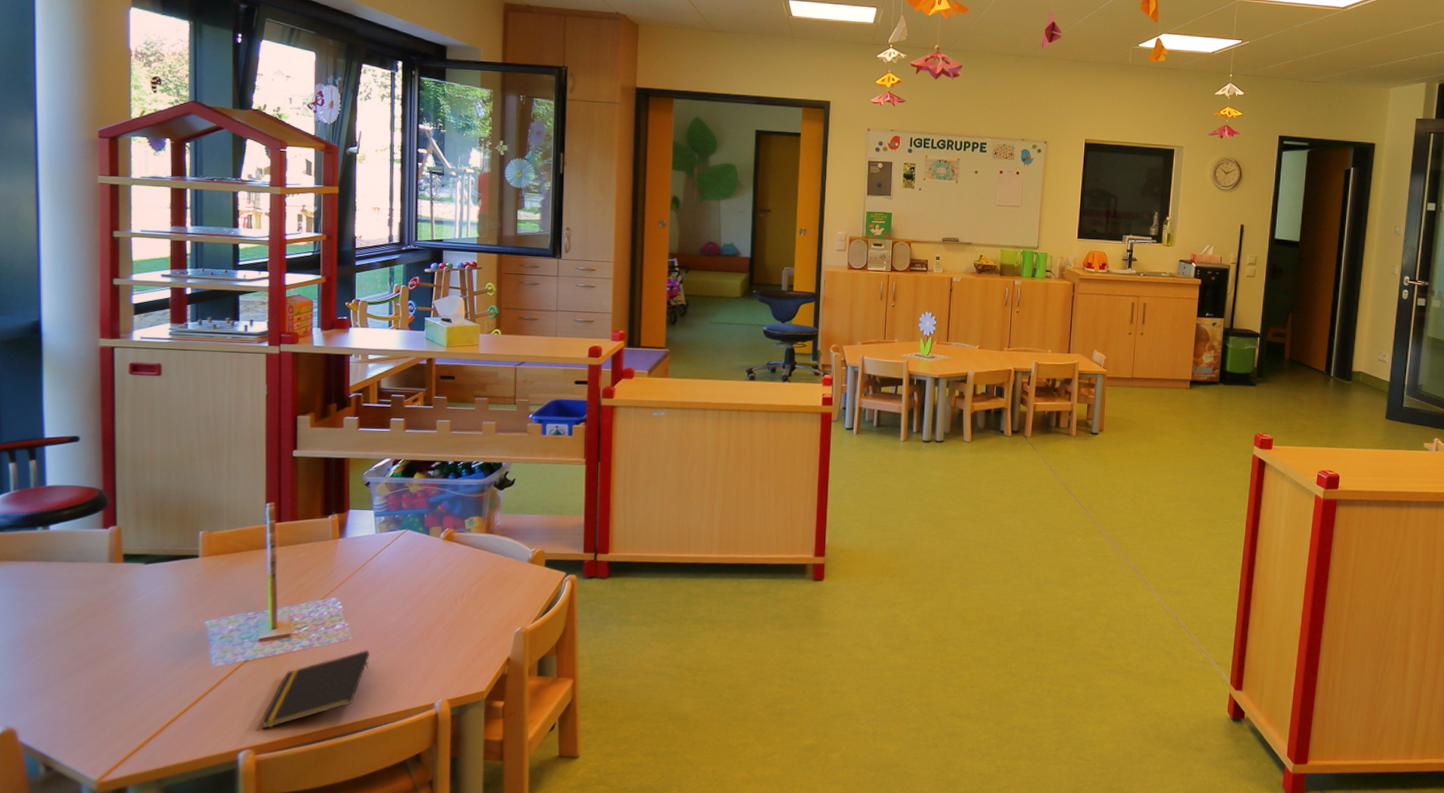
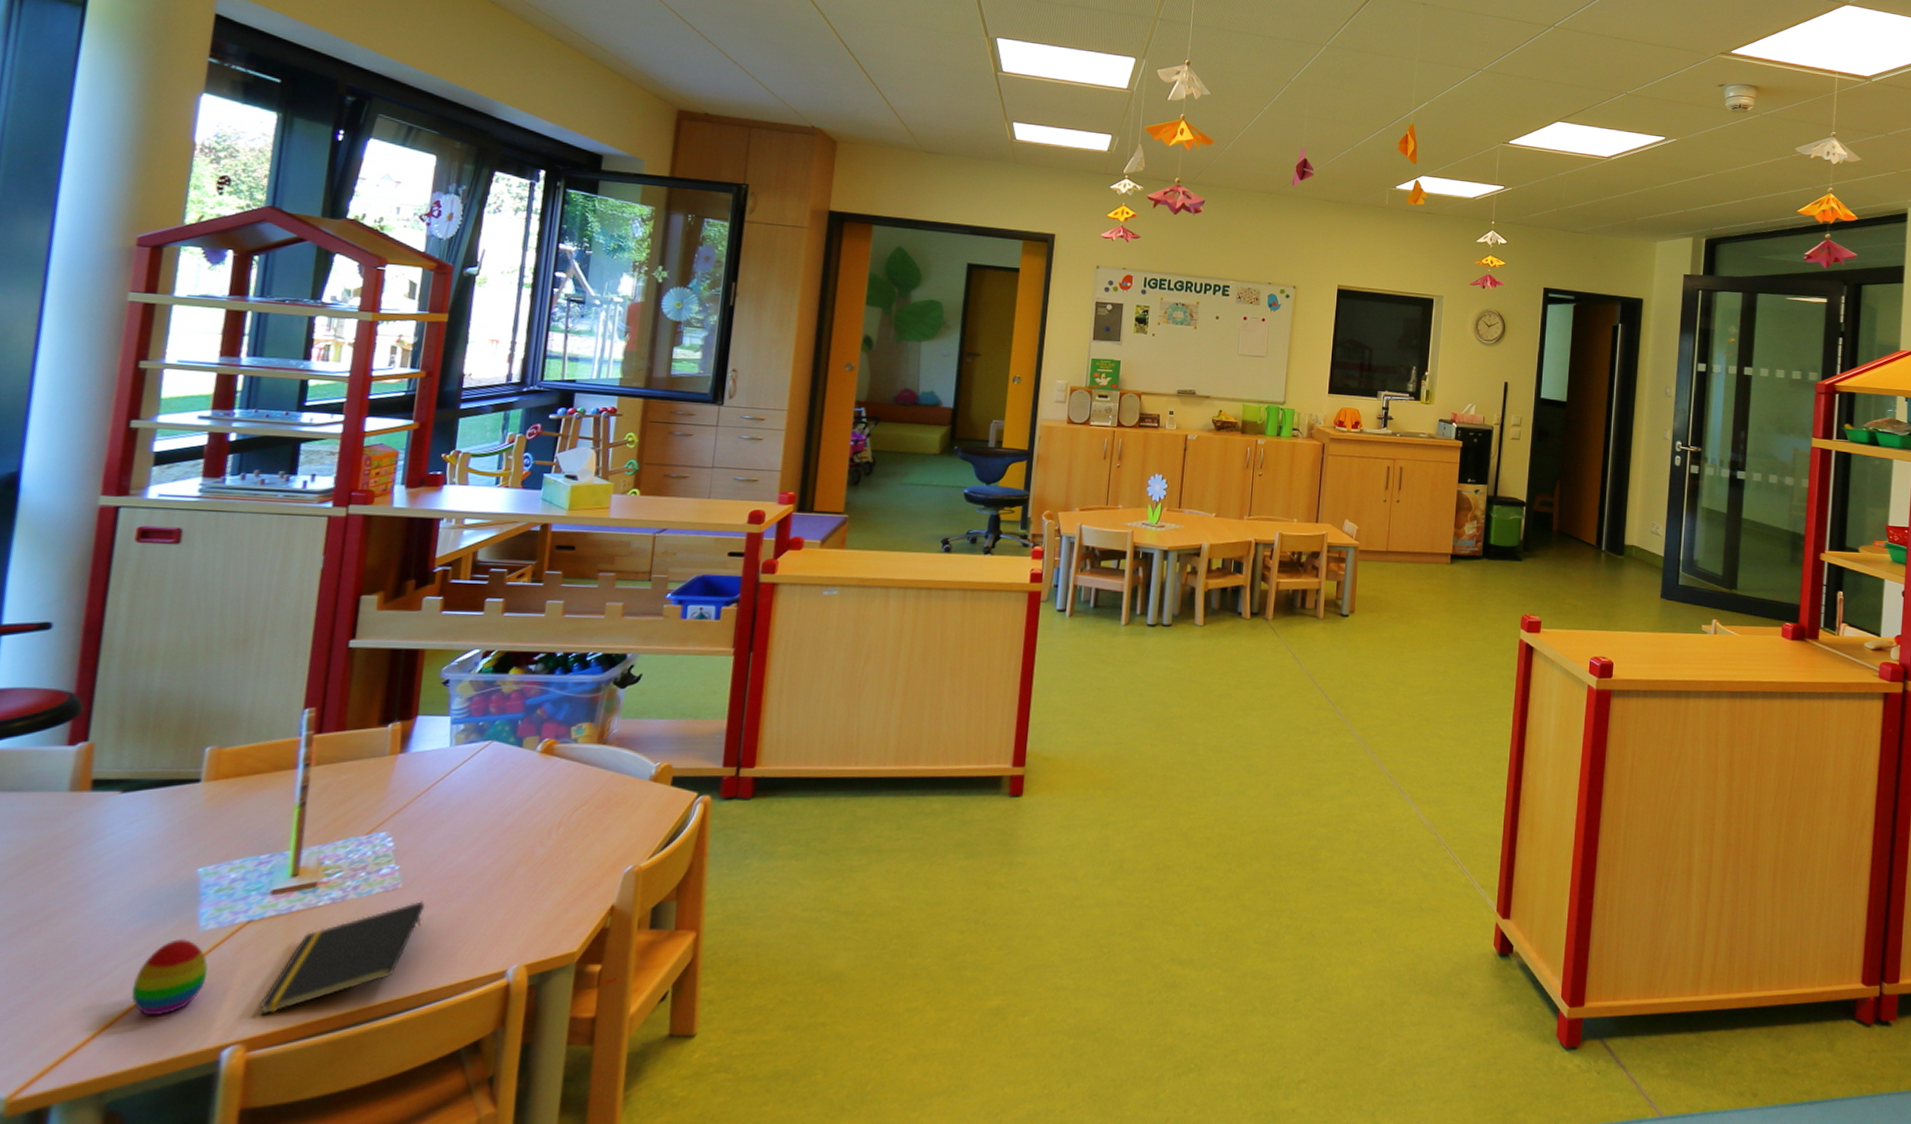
decorative egg: none [171,671,222,727] -> present [130,938,208,1016]

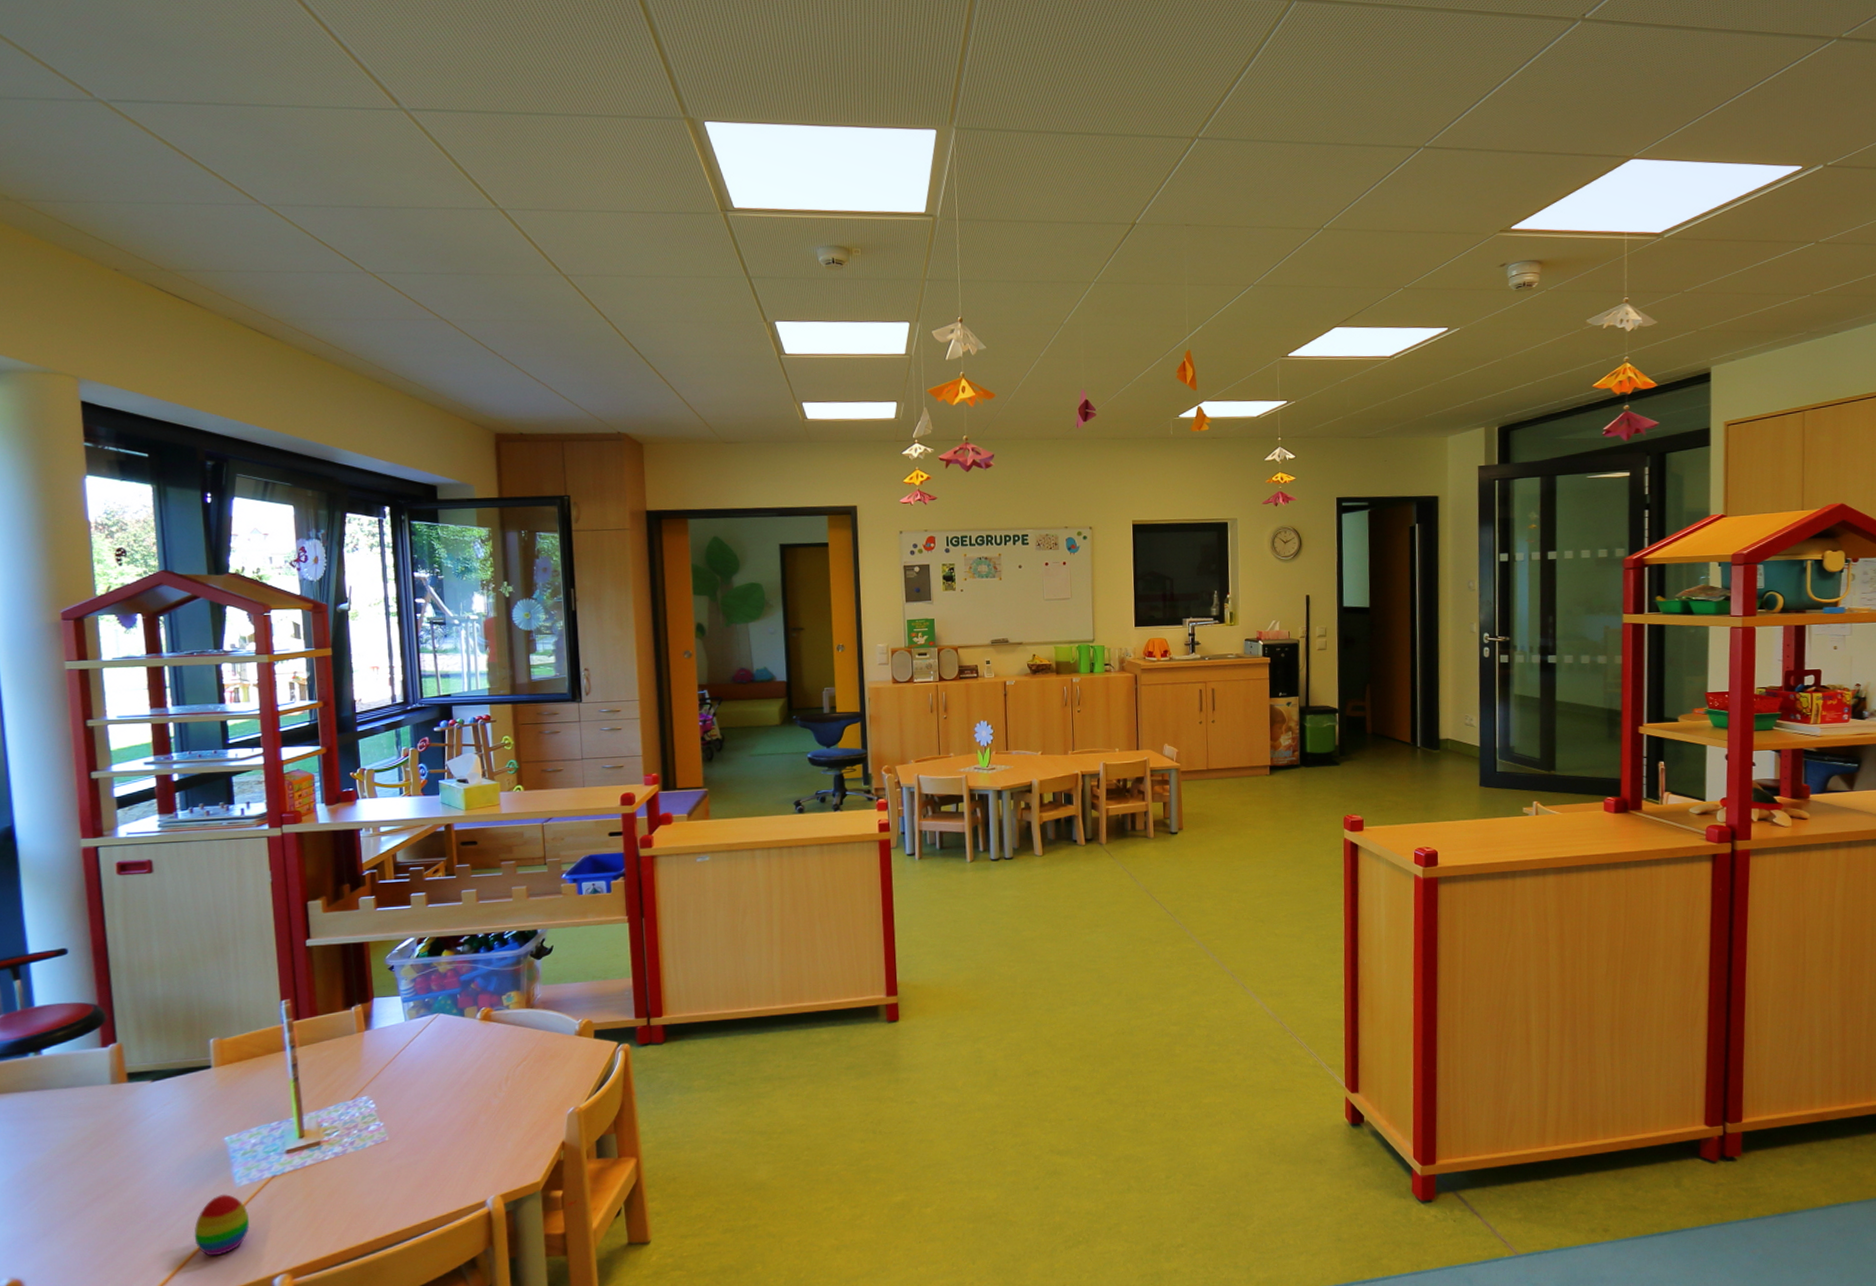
notepad: present [258,901,425,1015] -> none [295,1150,411,1250]

